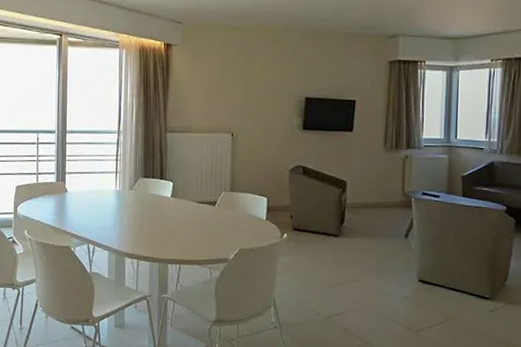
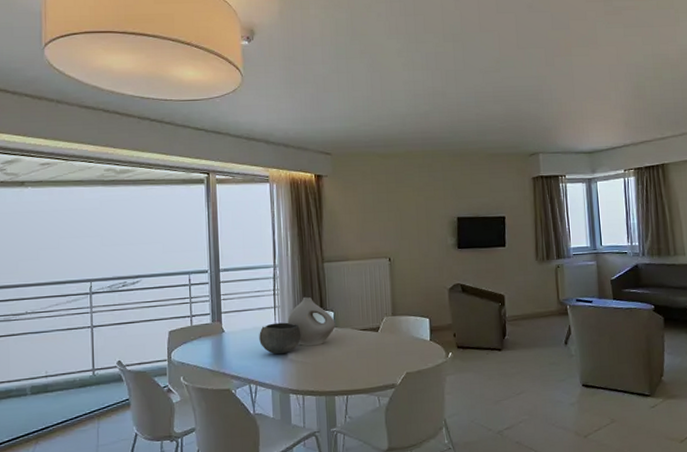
bowl: none [100,187,140,219] -> present [259,322,301,355]
vase: none [127,164,174,214] -> present [287,296,335,347]

